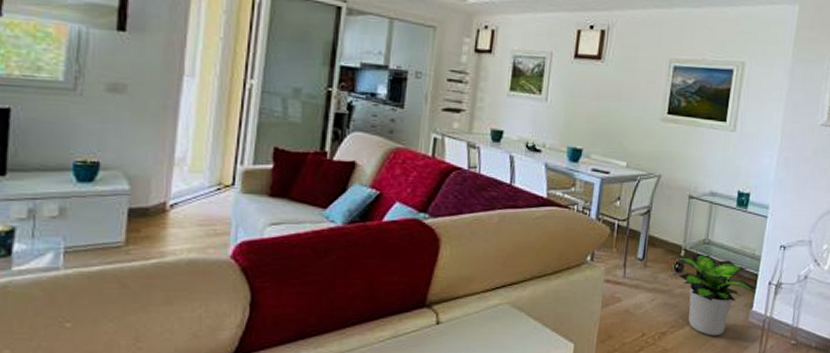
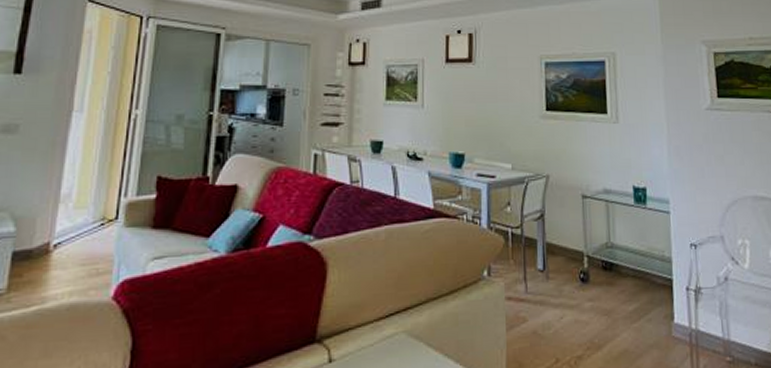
potted plant: present [678,253,757,336] -> none [583,259,674,358]

